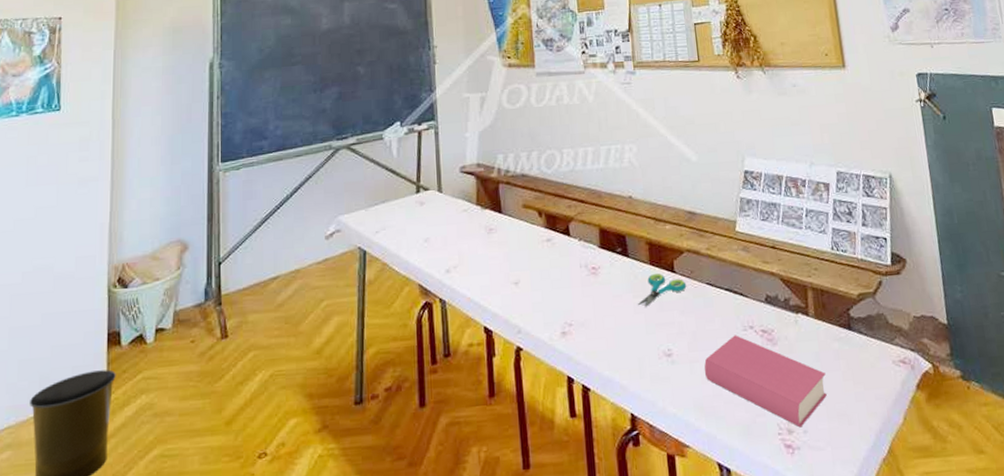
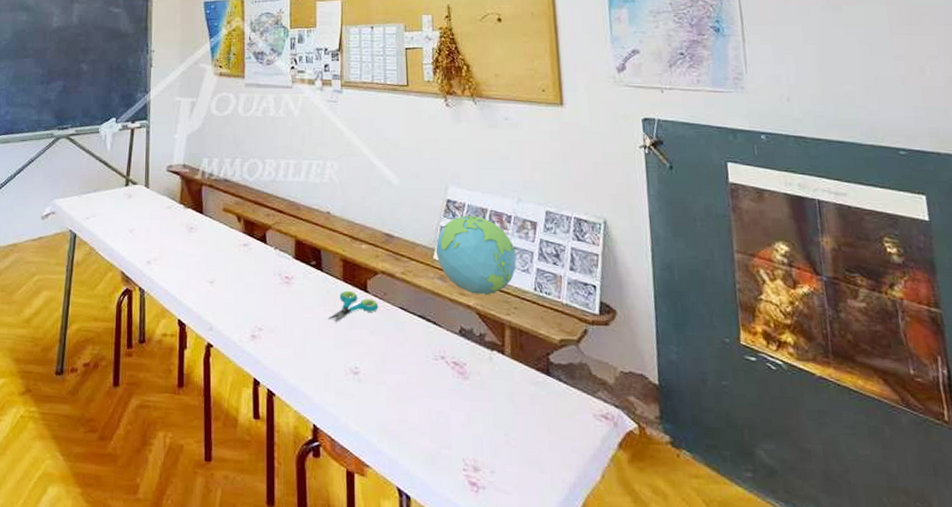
book: present [704,335,827,428] -> none [390,363,518,467]
globe: none [737,184,814,261] -> present [435,216,517,296]

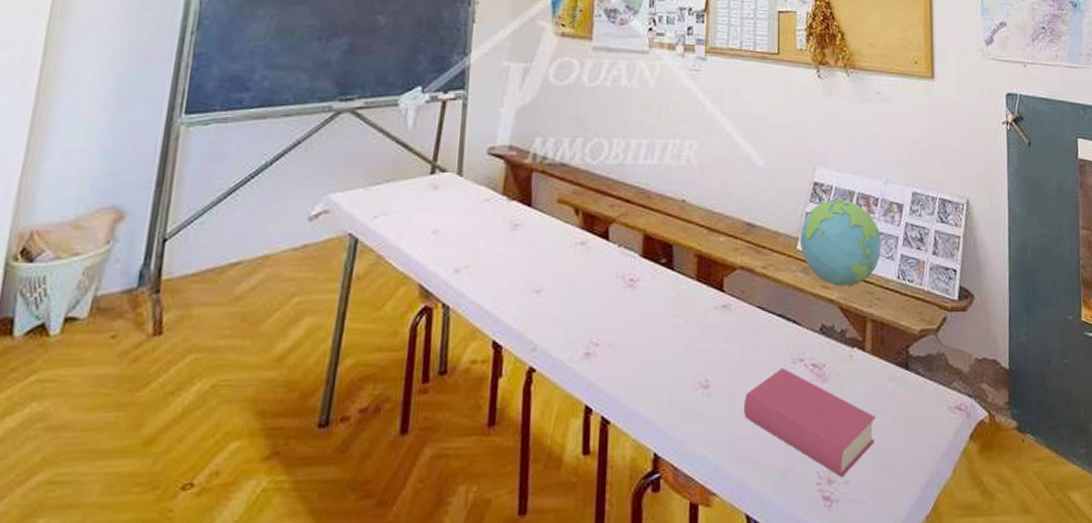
scissors: present [327,291,379,322] -> none [676,292,735,329]
book: none [390,363,518,467] -> present [743,368,876,478]

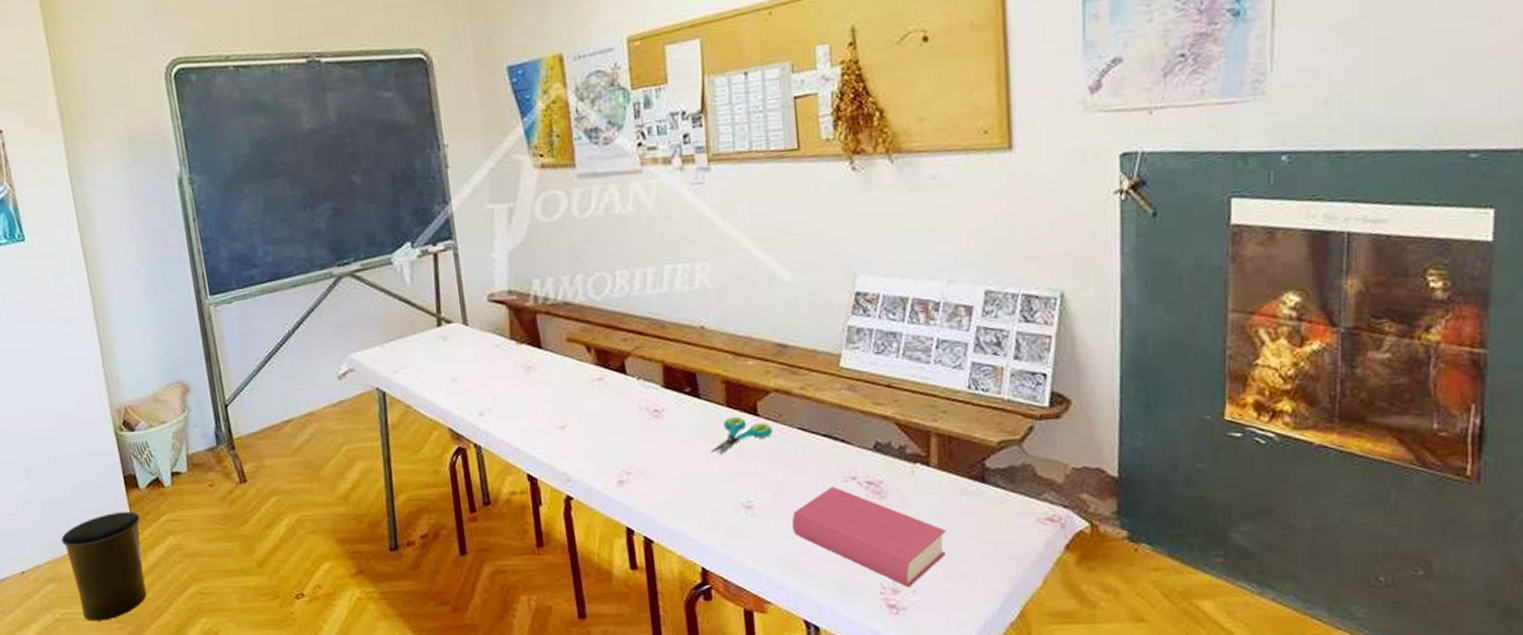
scissors: none [676,292,735,329] -> present [710,417,773,454]
globe: present [799,200,882,288] -> none [842,308,947,402]

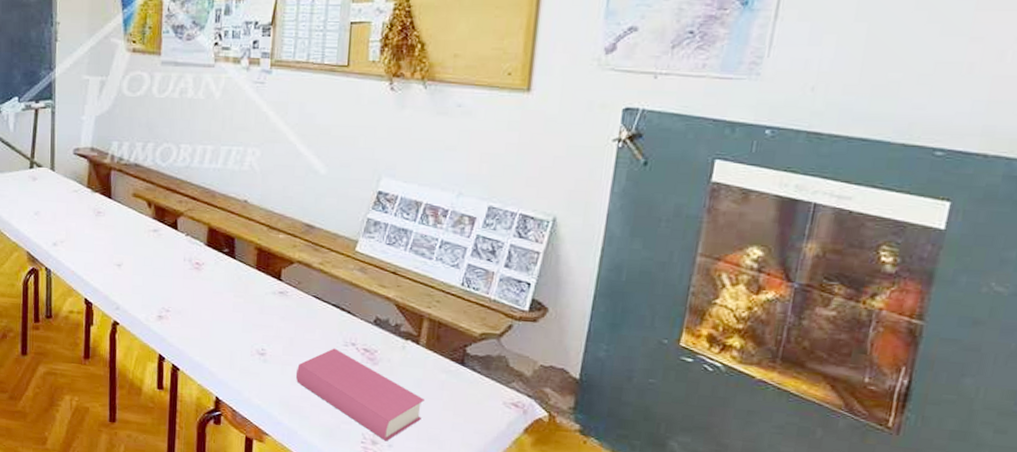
scissors: present [710,417,773,454] -> none [237,278,292,307]

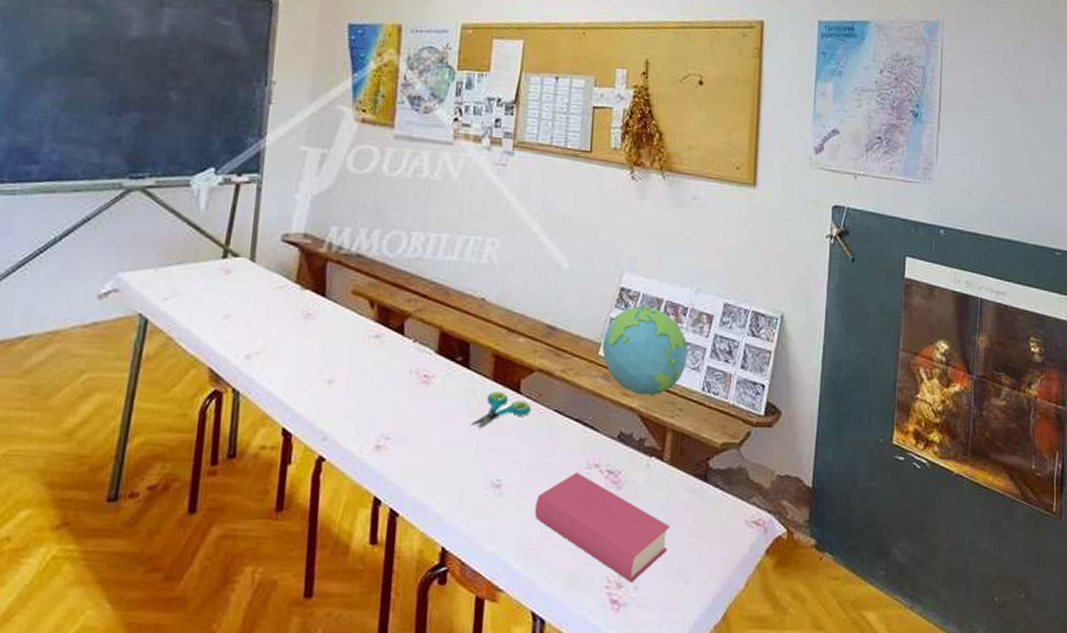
scissors: none [237,278,292,307] -> present [470,392,532,428]
globe: none [359,208,448,289] -> present [602,306,688,397]

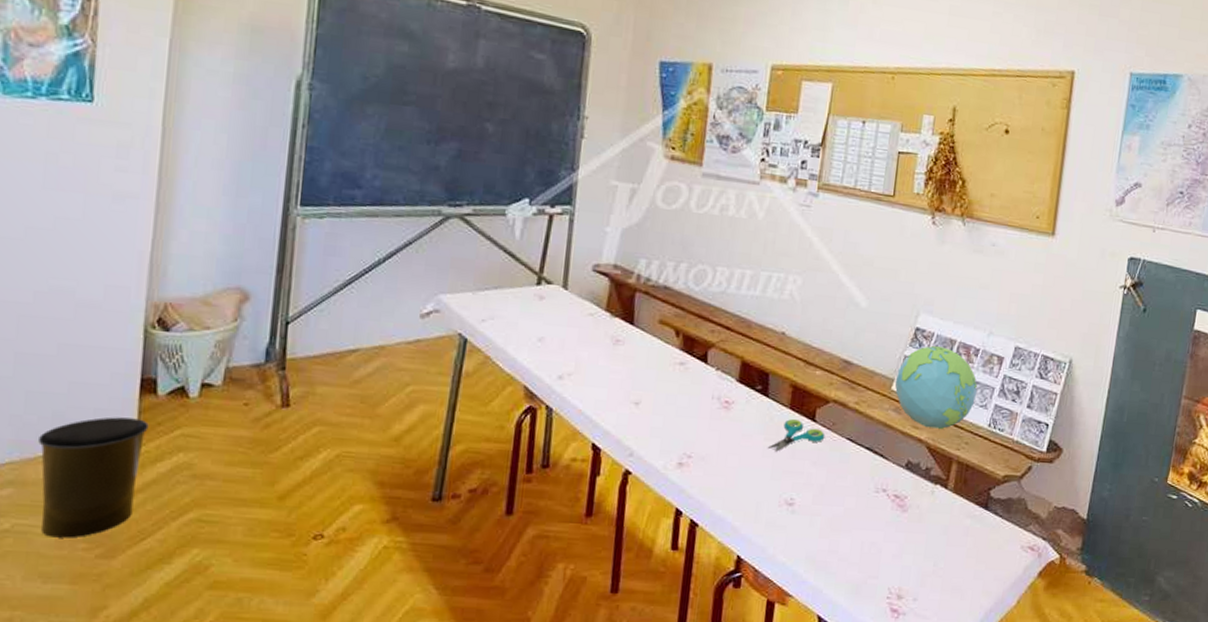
book: present [534,472,670,583] -> none [824,495,950,595]

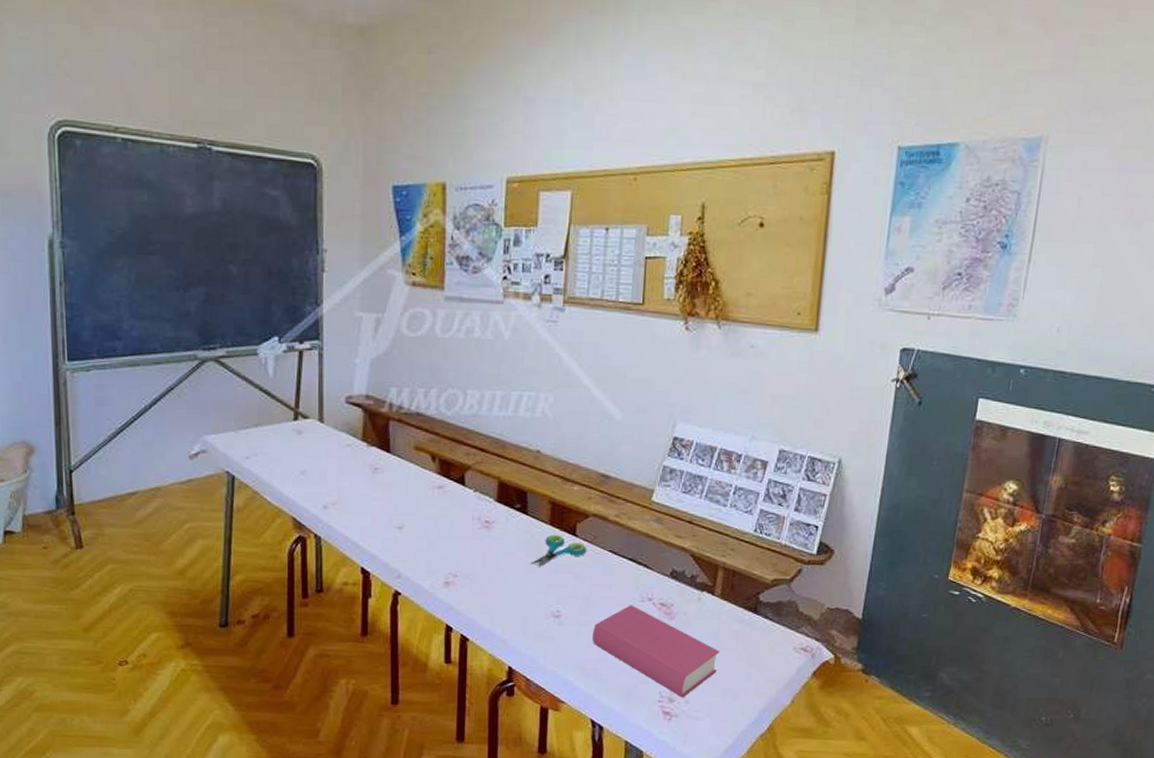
book: none [824,495,950,595] -> present [591,605,720,698]
globe: present [895,346,978,430] -> none [655,455,741,538]

